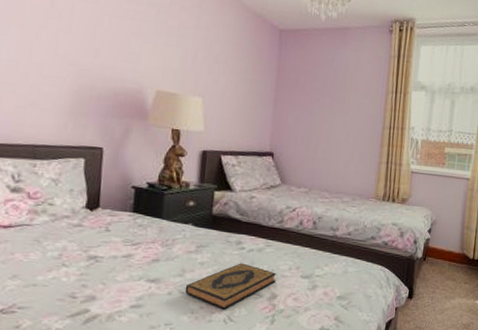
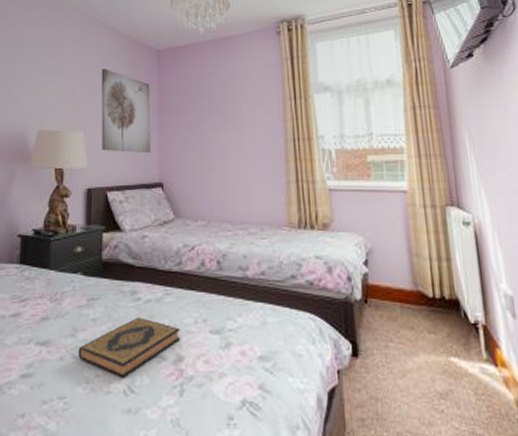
wall art: none [219,39,270,124] -> present [101,68,151,153]

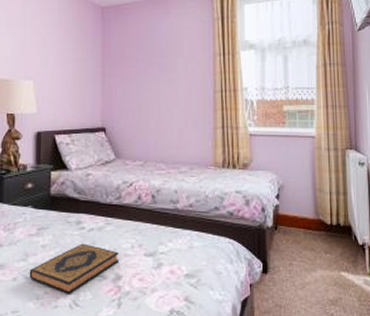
wall art: present [101,68,151,153] -> none [49,22,95,100]

